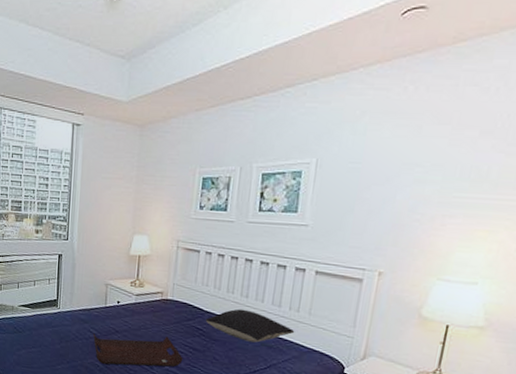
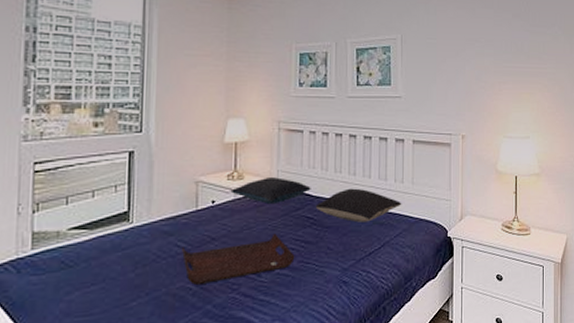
pillow: none [132,288,203,312] -> present [230,177,311,205]

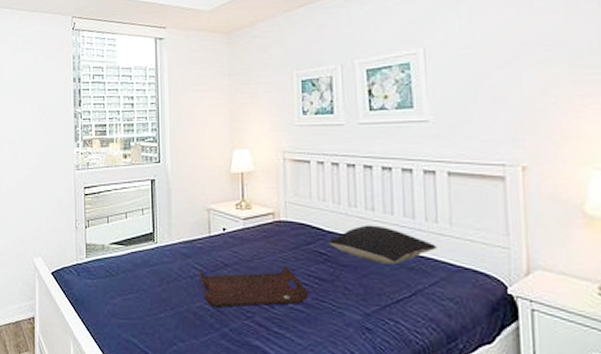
pillow: present [230,177,311,205] -> none [239,209,322,237]

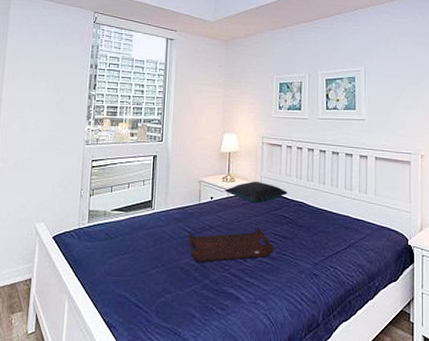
pillow: none [239,209,322,237] -> present [224,182,288,204]
pillow: present [328,225,437,265] -> none [291,195,366,225]

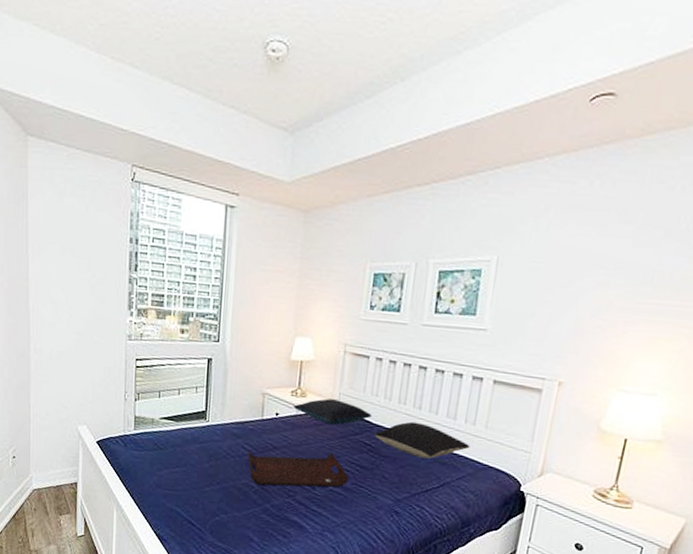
pillow: none [291,195,366,225] -> present [374,421,470,459]

